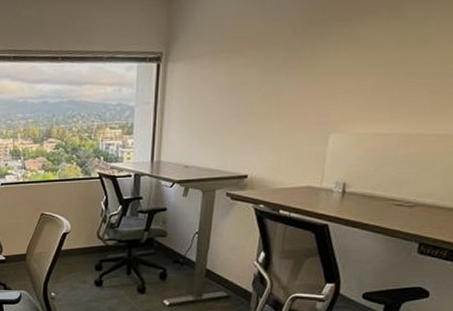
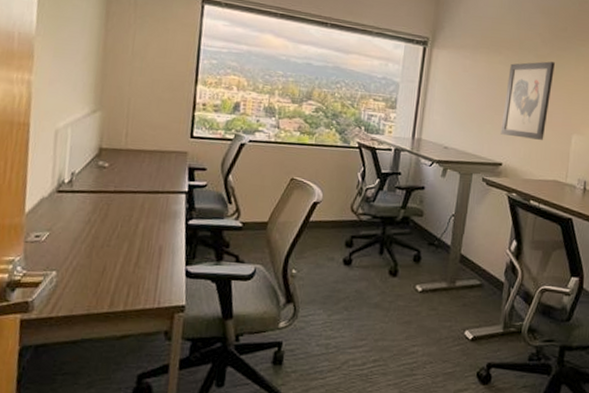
wall art: none [245,53,309,146] -> present [500,61,555,140]

